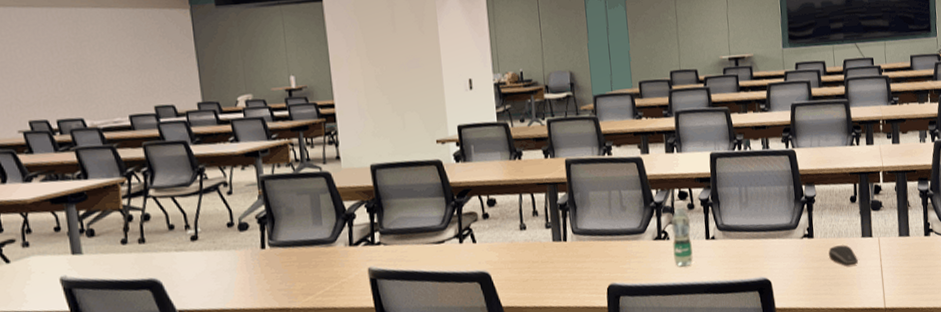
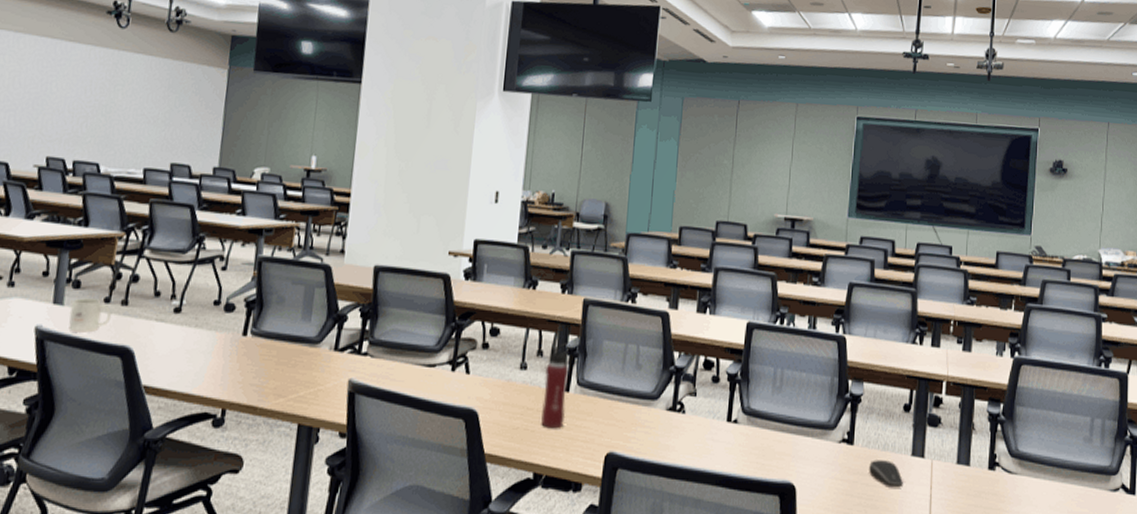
mug: none [89,242,132,277] -> present [68,298,112,334]
water bottle: none [542,200,568,275] -> present [541,343,571,429]
bottle: present [670,200,693,267] -> none [686,369,713,449]

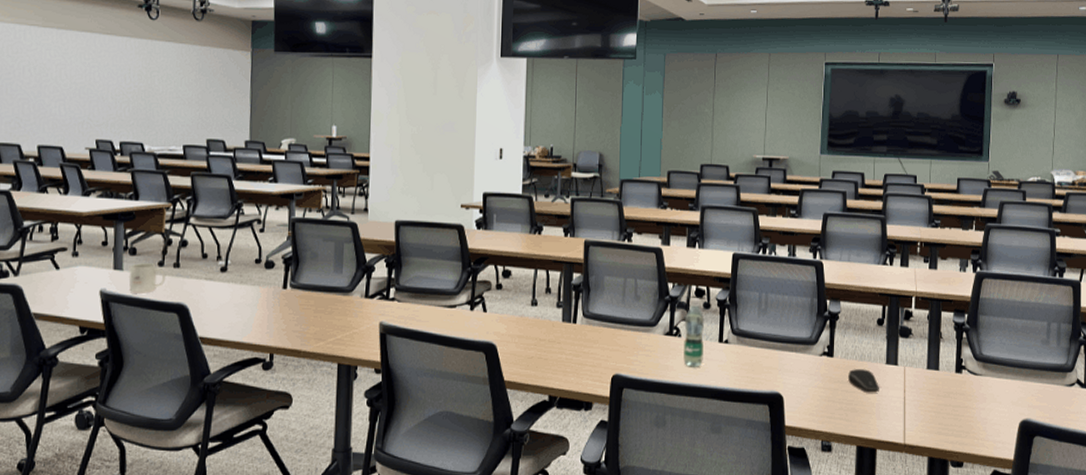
water bottle: present [541,343,571,429] -> none [552,280,576,356]
bottle: none [686,369,713,449] -> present [682,297,705,367]

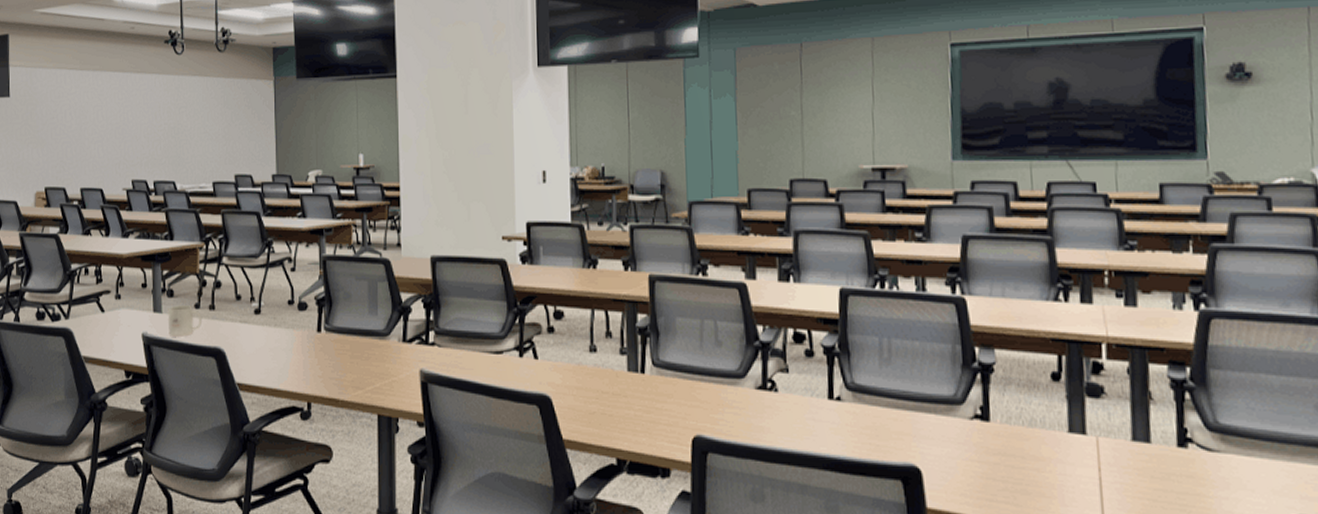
bottle: present [682,297,705,367] -> none [780,342,809,430]
computer mouse: present [848,369,879,393] -> none [1013,438,1061,470]

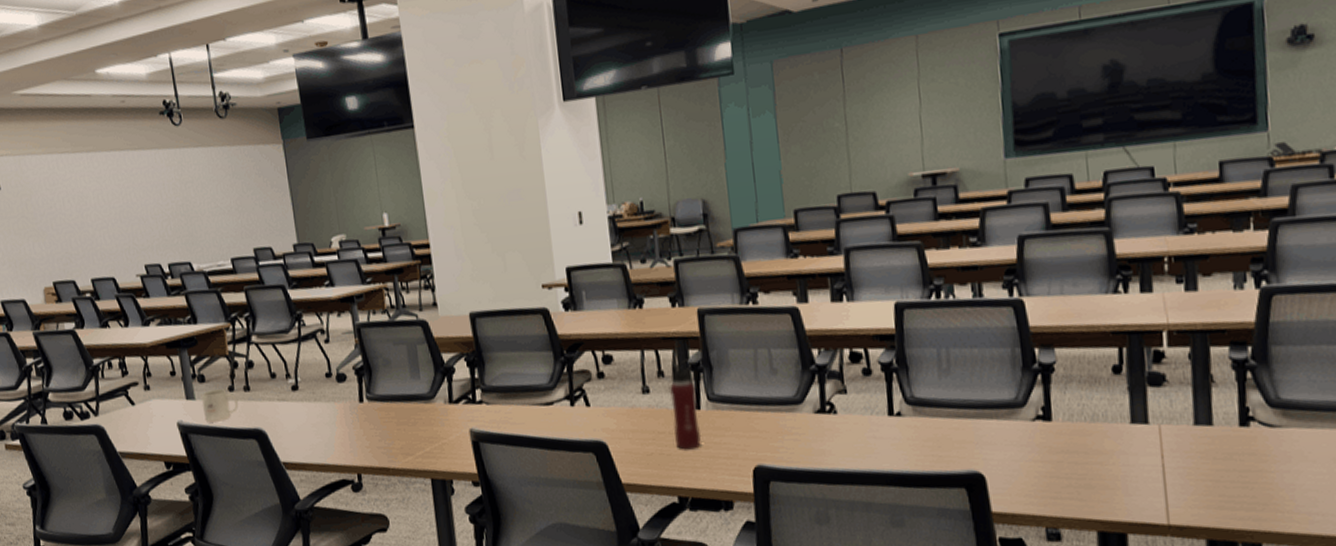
water bottle: none [615,322,644,413] -> present [669,358,702,450]

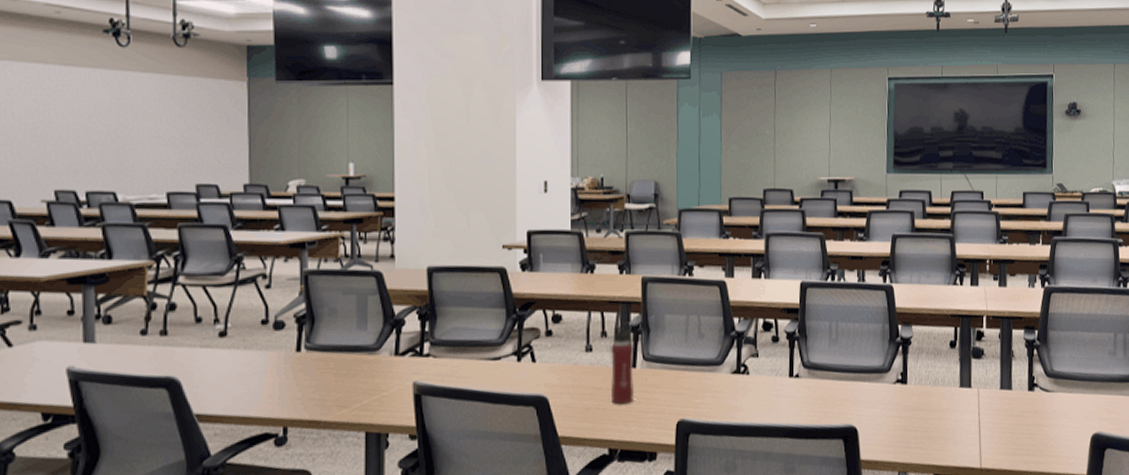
mug: present [201,389,239,424] -> none [103,332,151,370]

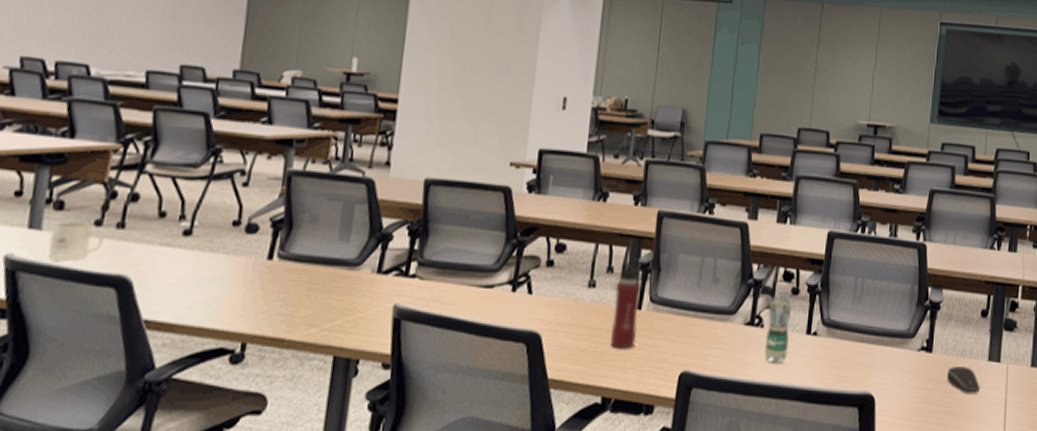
mug: none [103,332,151,370] -> present [48,221,104,263]
bottle: none [751,331,774,406] -> present [764,281,792,363]
computer mouse: none [923,394,954,418] -> present [947,366,980,394]

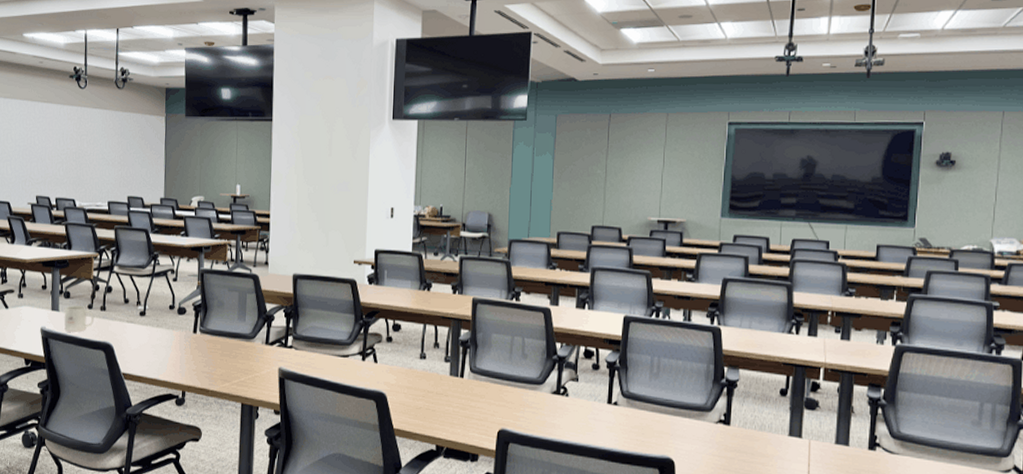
water bottle: present [610,258,644,349] -> none [440,336,464,409]
bottle: present [764,281,792,363] -> none [570,357,594,427]
computer mouse: present [947,366,980,394] -> none [746,439,780,465]

